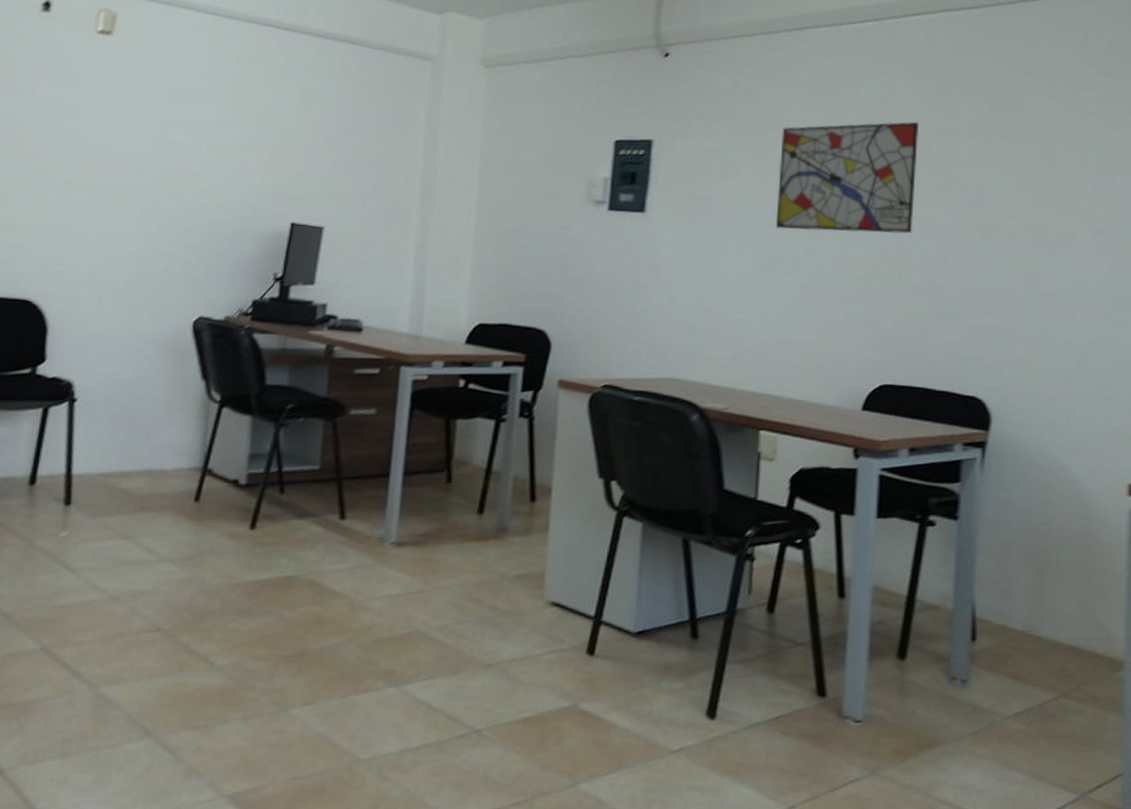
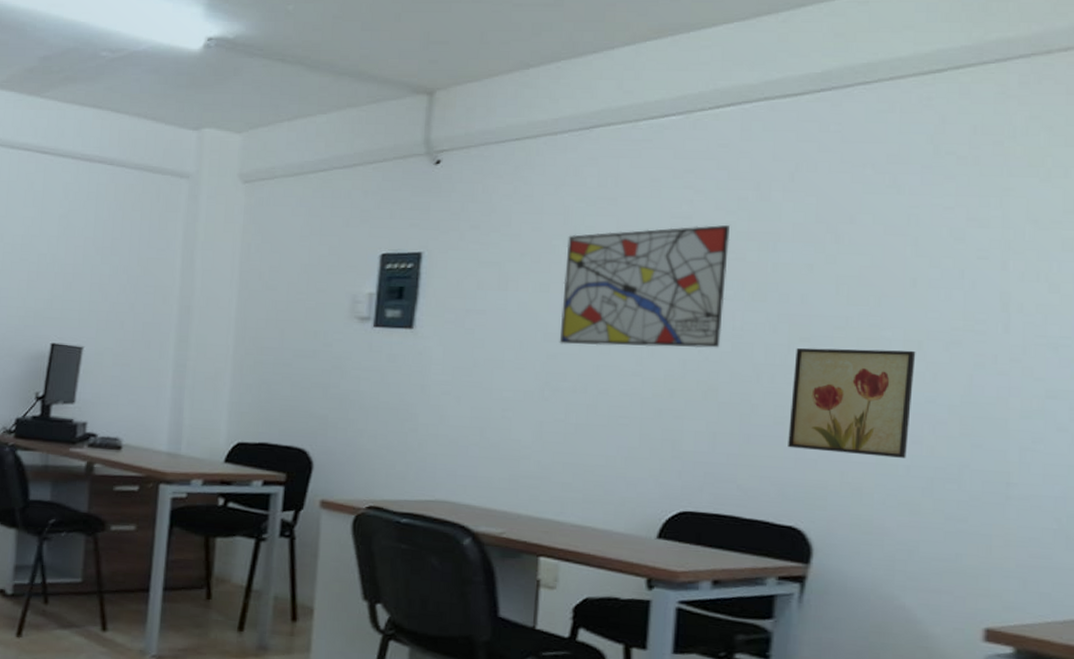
wall art: none [969,234,1070,333] -> present [788,347,916,458]

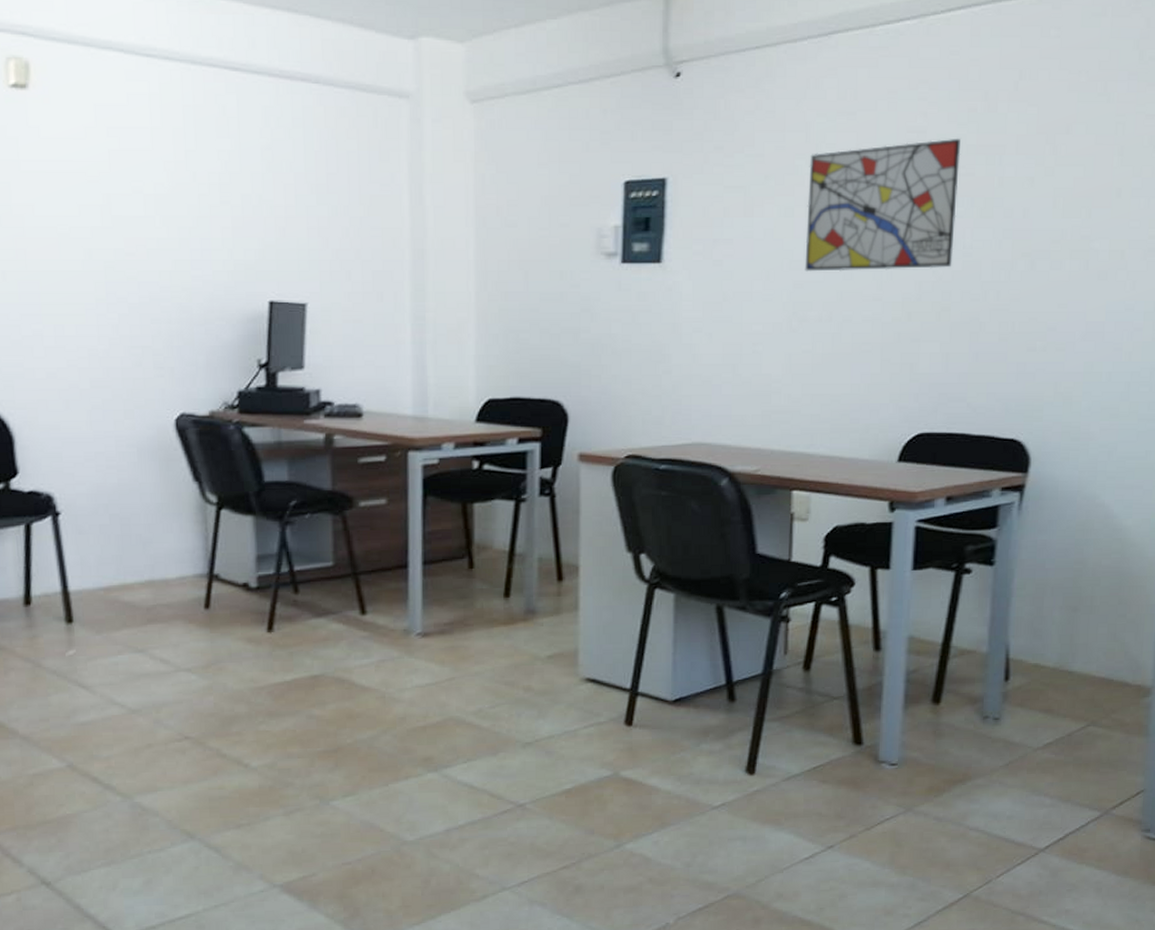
wall art: present [788,347,916,458] -> none [1011,260,1119,365]

